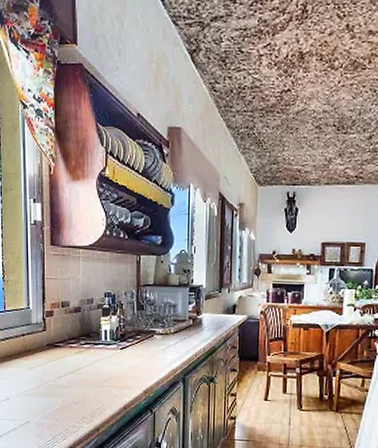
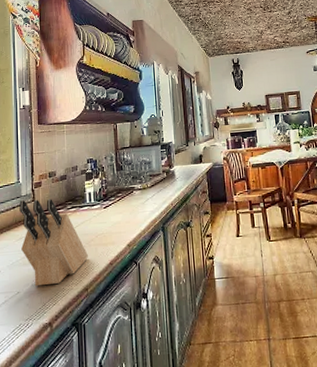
knife block: none [29,328,101,420] -> present [19,199,88,287]

